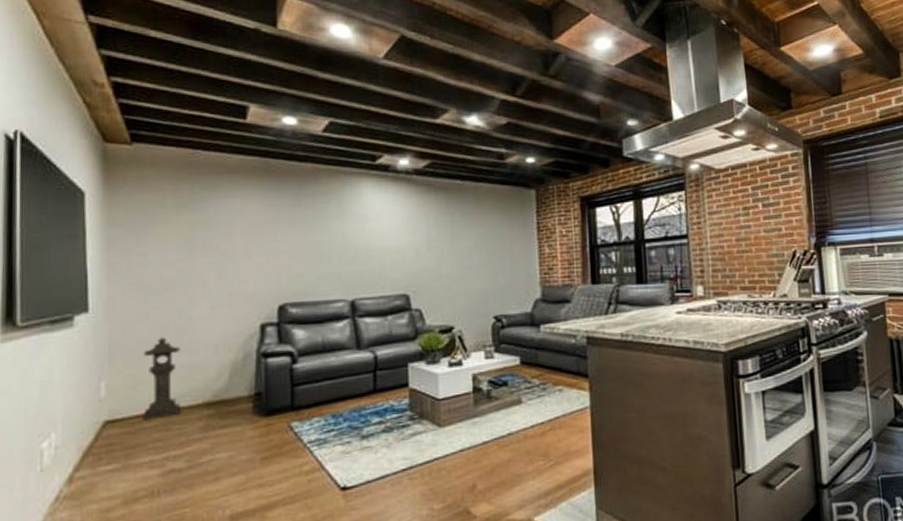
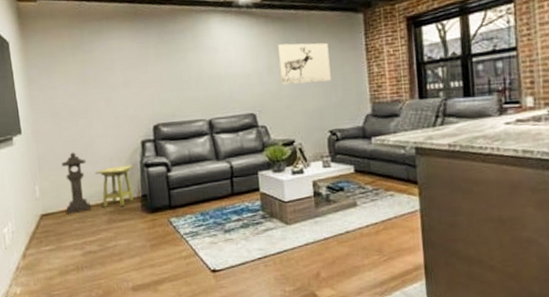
side table: none [192,354,247,411] -> present [95,165,134,208]
wall art: none [439,216,498,263] -> present [277,42,331,85]

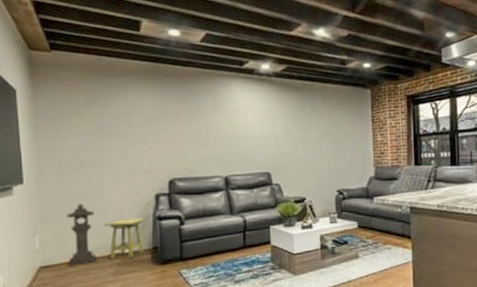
wall art: present [277,42,331,85] -> none [293,111,341,148]

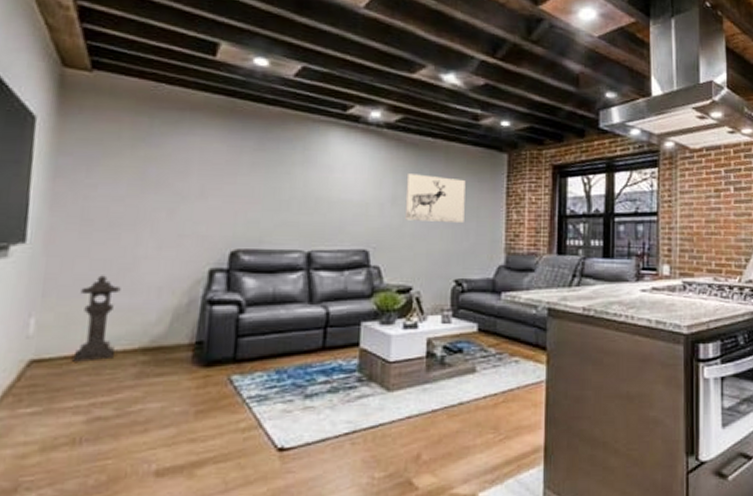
side table: present [104,217,146,260] -> none [131,299,192,357]
wall art: none [293,111,341,148] -> present [404,174,466,224]

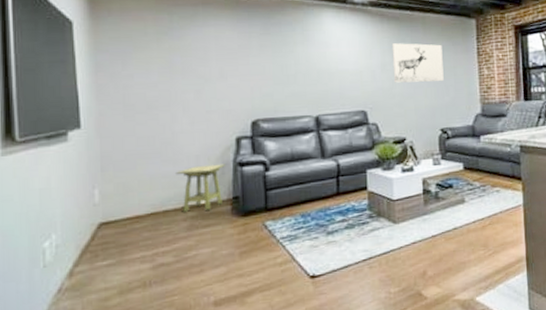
stone lantern: present [72,275,121,362] -> none [132,149,167,222]
side table: none [131,299,192,357] -> present [176,164,225,213]

